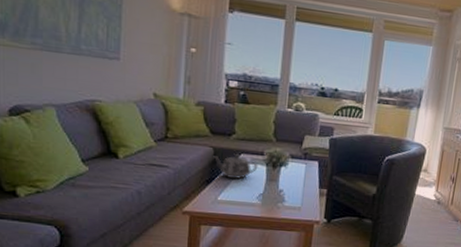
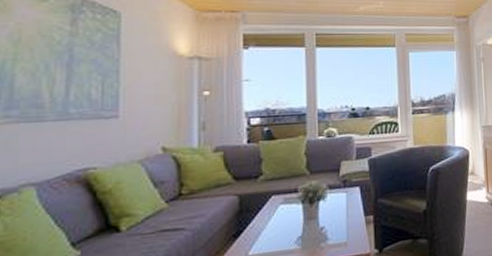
teapot: present [213,154,258,179] -> none [239,197,293,227]

